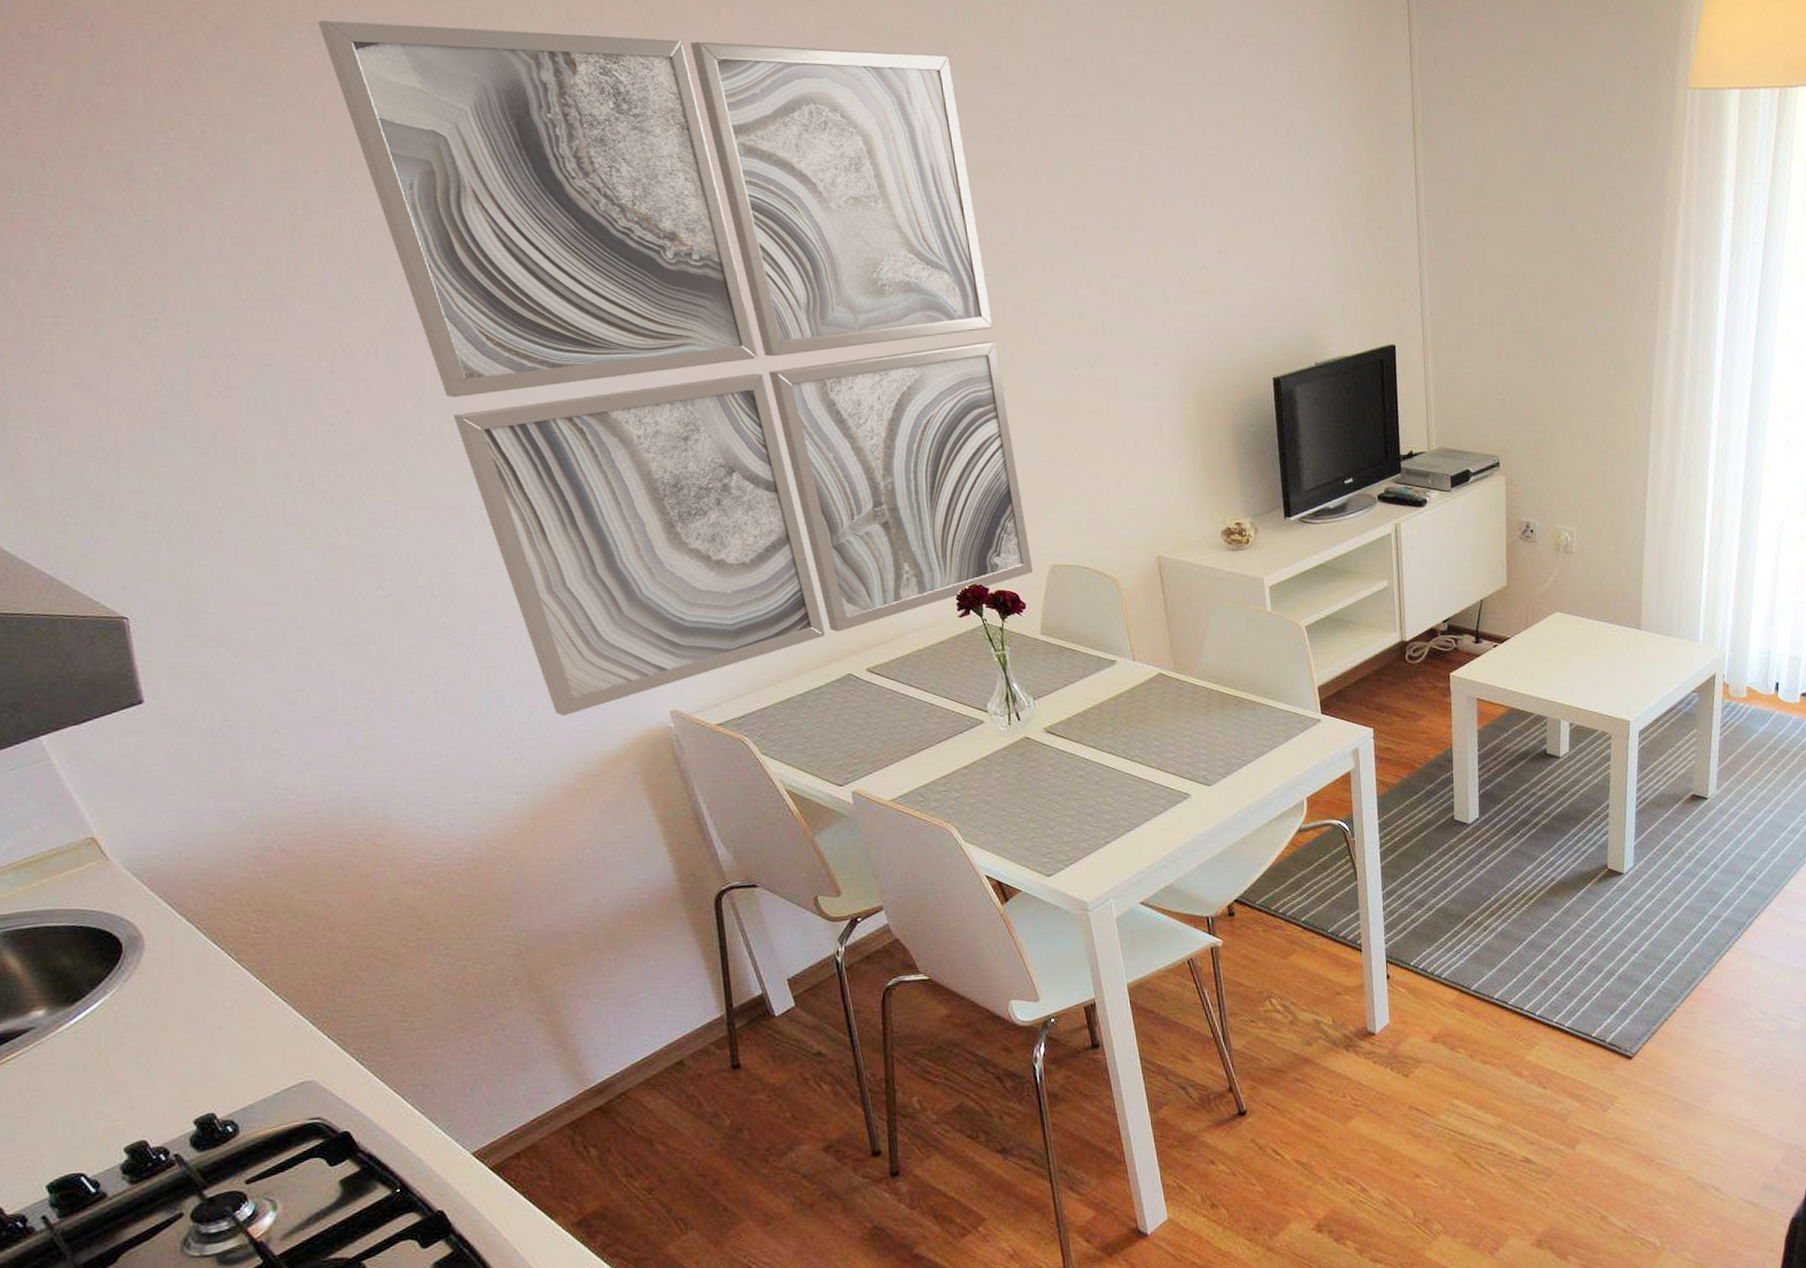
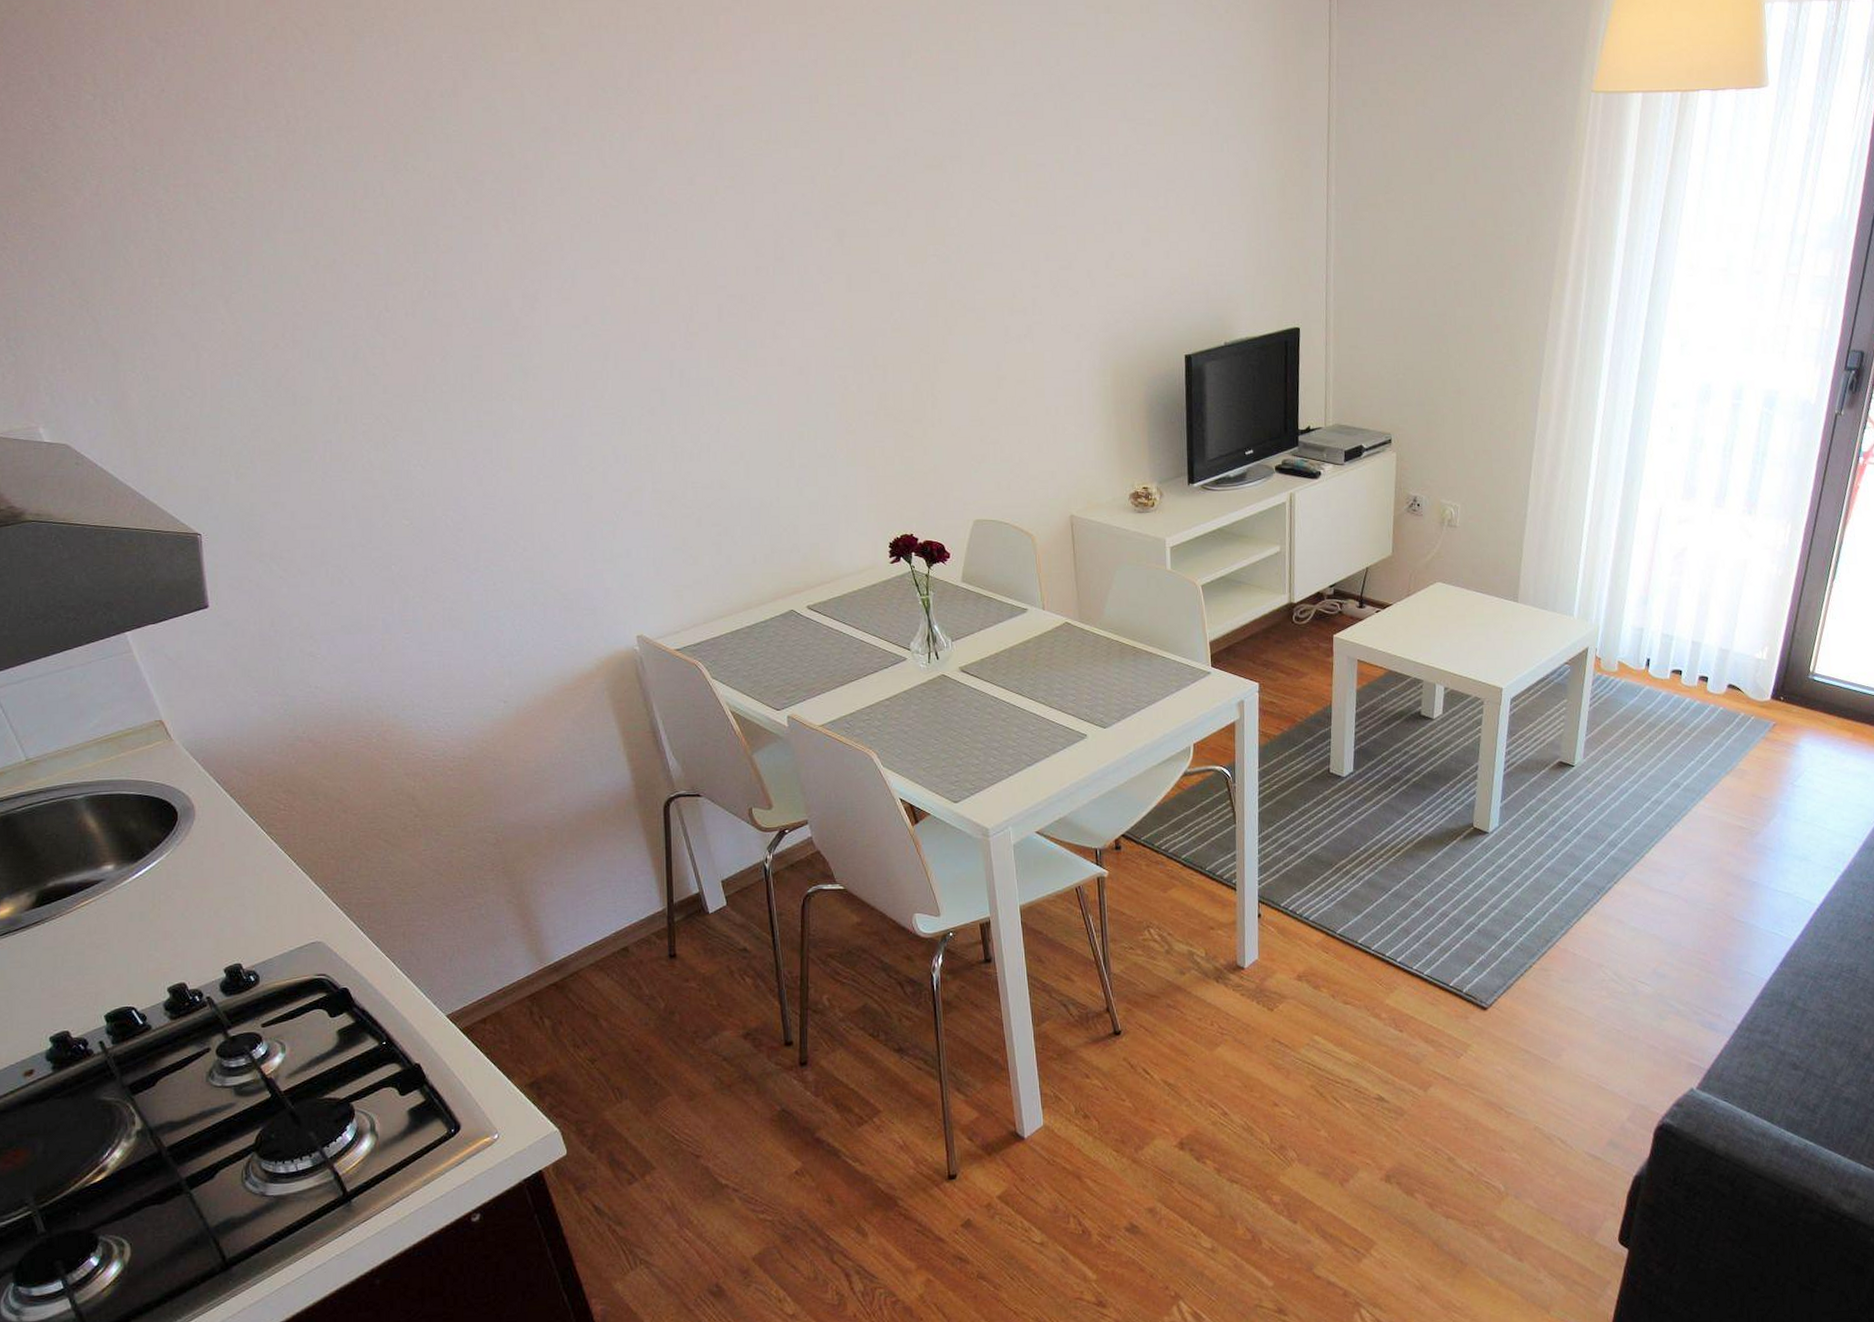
wall art: present [317,20,1033,717] -> none [385,27,958,636]

